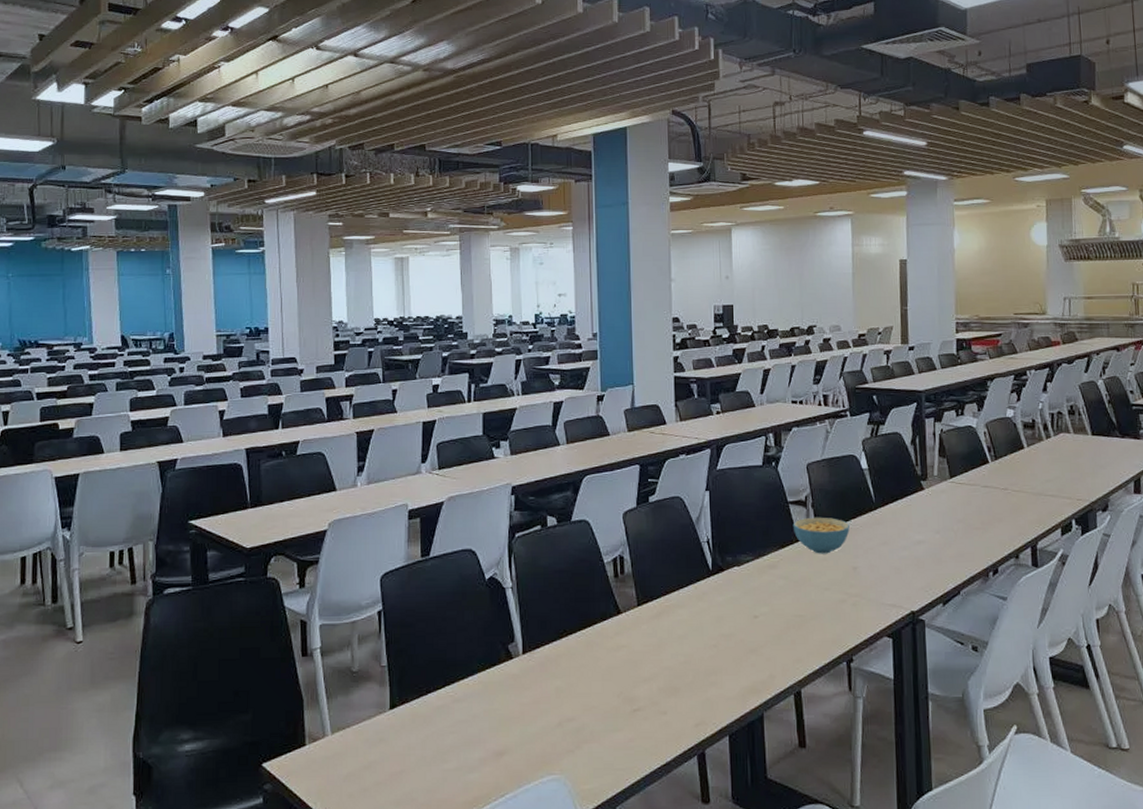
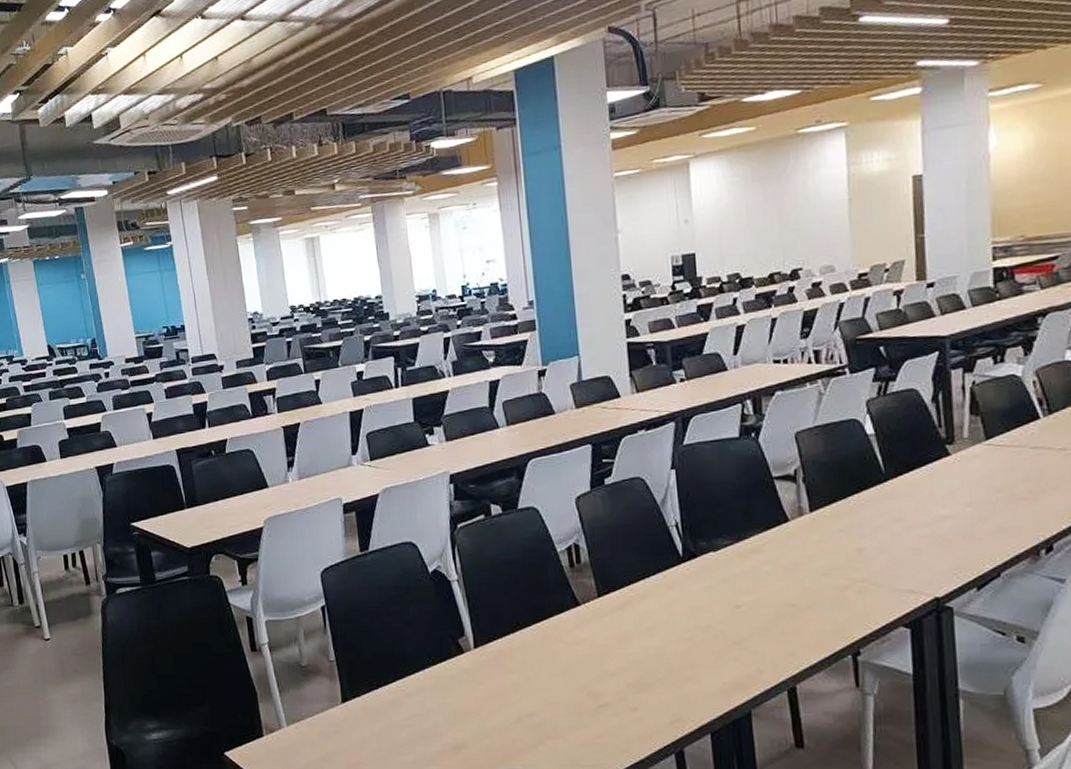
cereal bowl: present [792,517,850,554] -> none [779,492,852,535]

